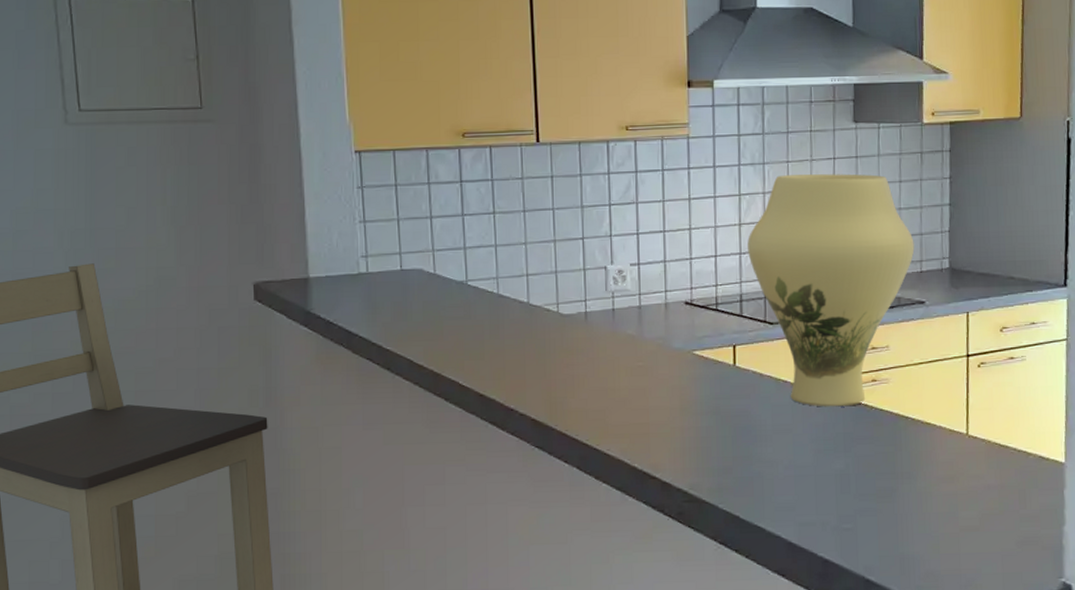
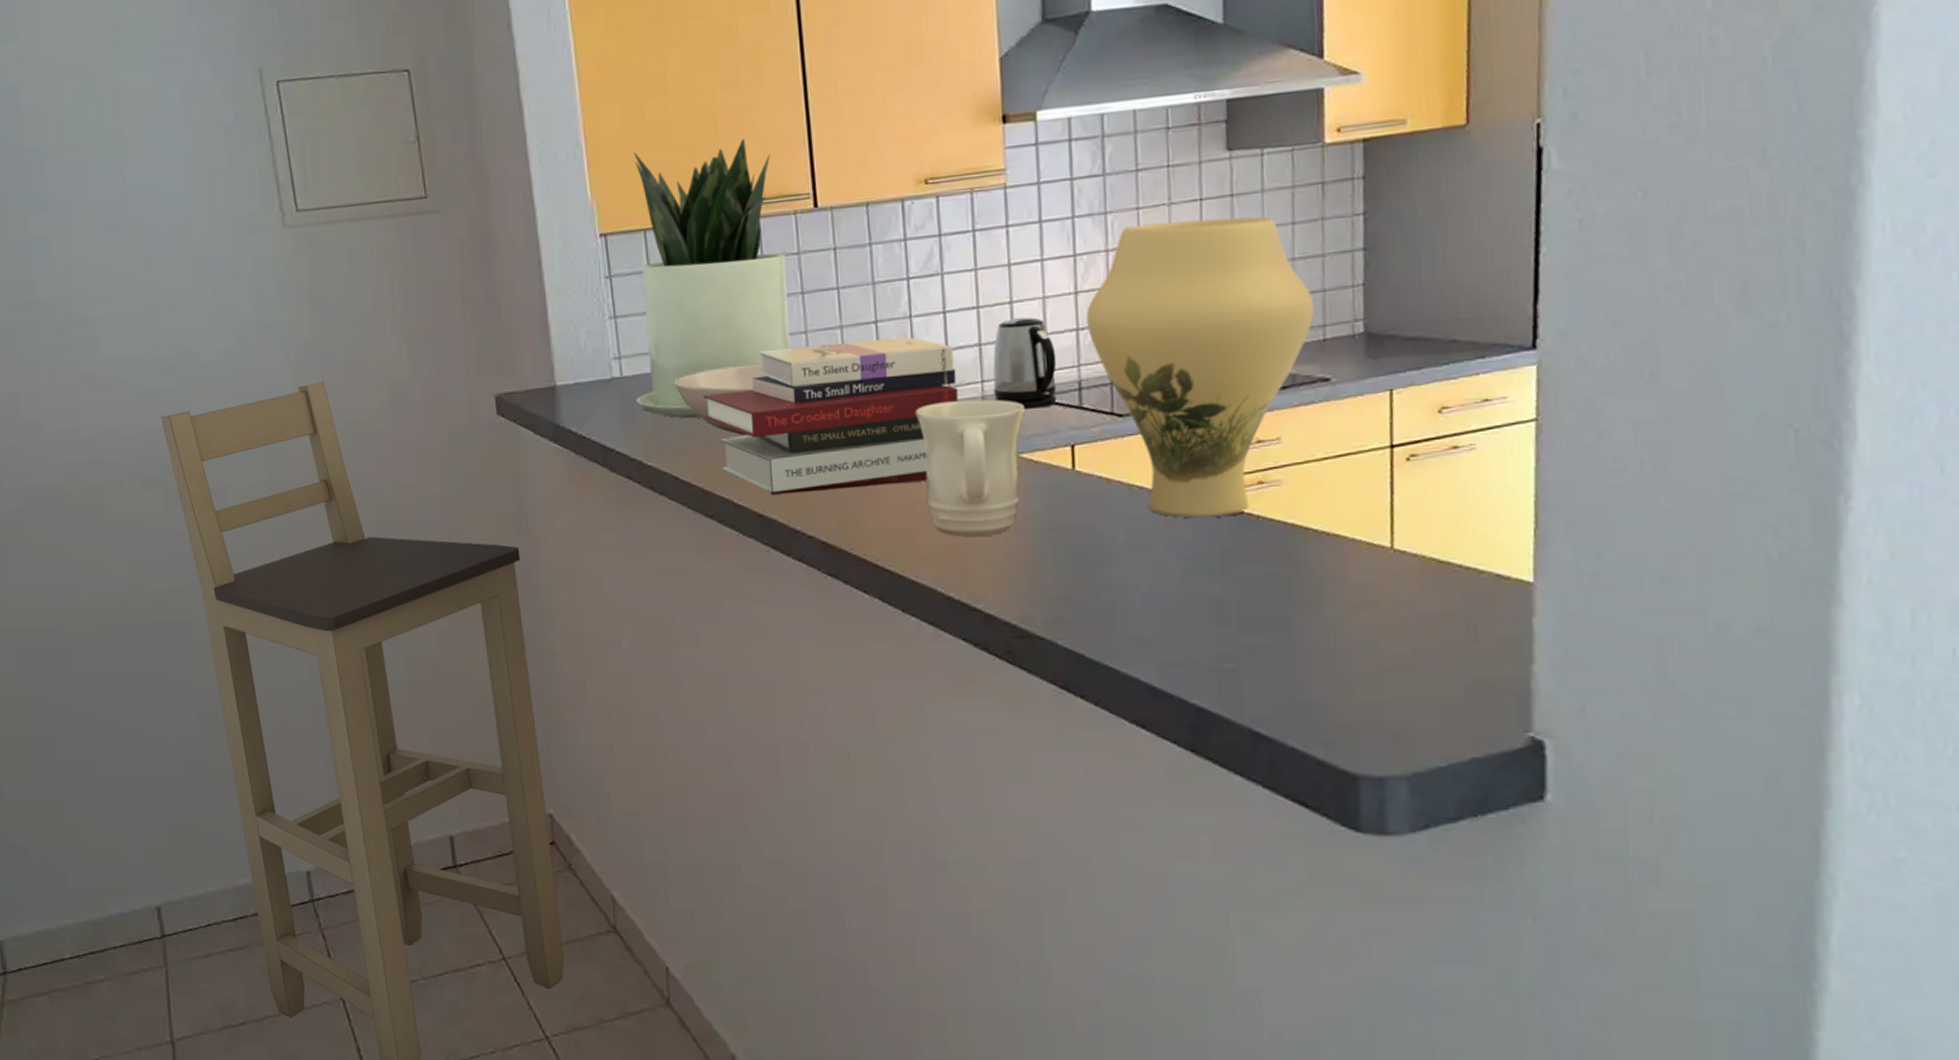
planter: none [379,82,513,311] -> present [634,139,790,419]
soup bowl: none [412,267,491,327] -> present [673,363,766,436]
books: none [436,252,646,378] -> present [702,336,958,495]
mug: none [612,306,698,417] -> present [915,399,1025,537]
kettle: none [674,241,724,315] -> present [993,316,1057,409]

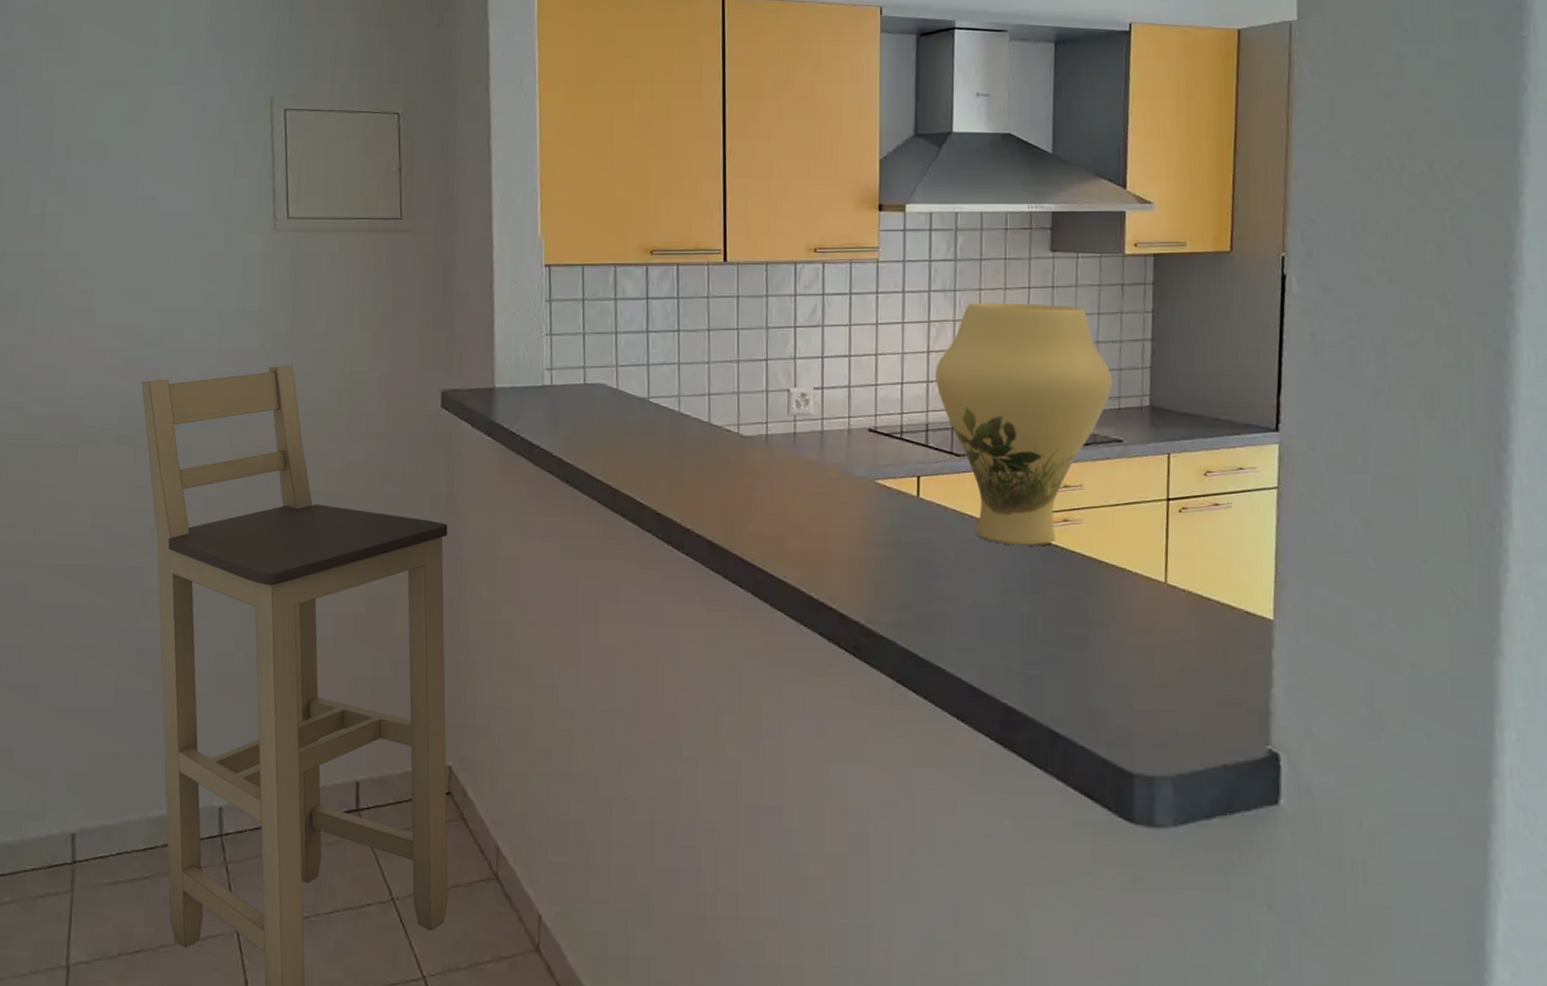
planter: present [634,139,790,419] -> none [562,200,698,426]
soup bowl: present [673,363,766,436] -> none [595,385,673,445]
books: present [702,336,958,495] -> none [618,374,829,497]
mug: present [915,399,1025,537] -> none [793,431,882,546]
kettle: present [993,316,1057,409] -> none [857,367,910,443]

